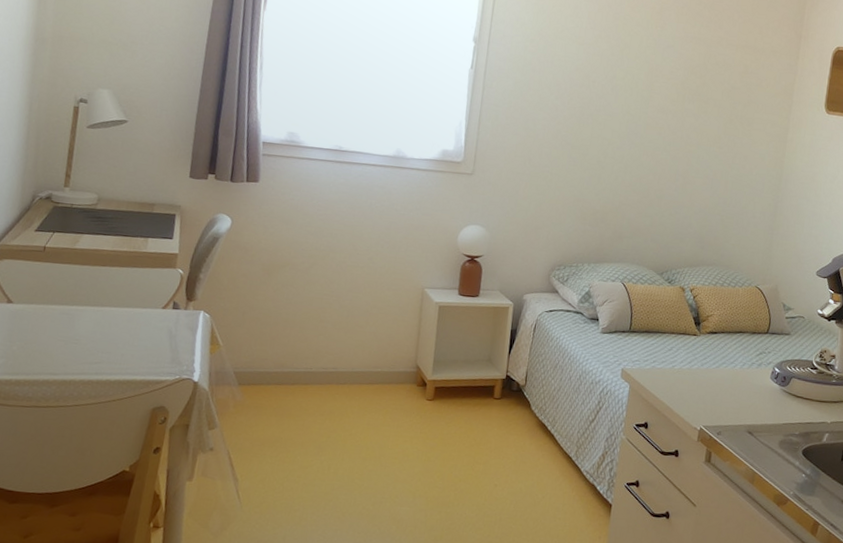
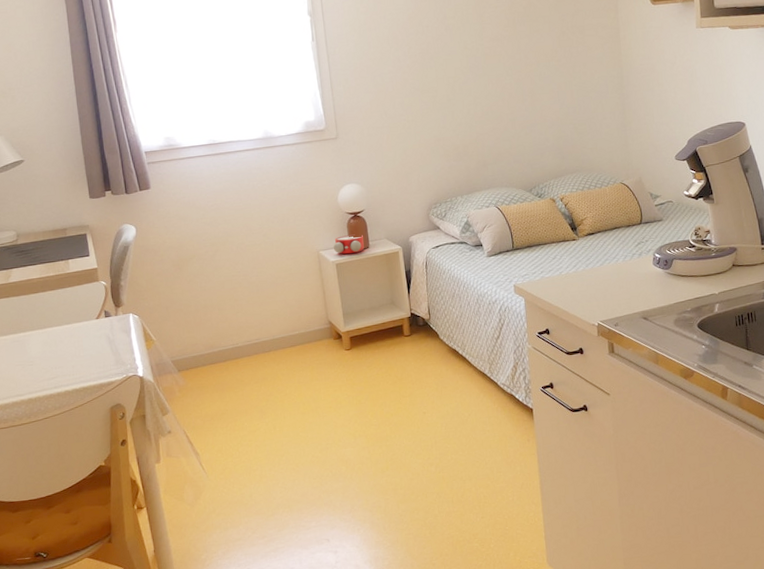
alarm clock: none [441,277,476,299] -> present [334,234,365,254]

